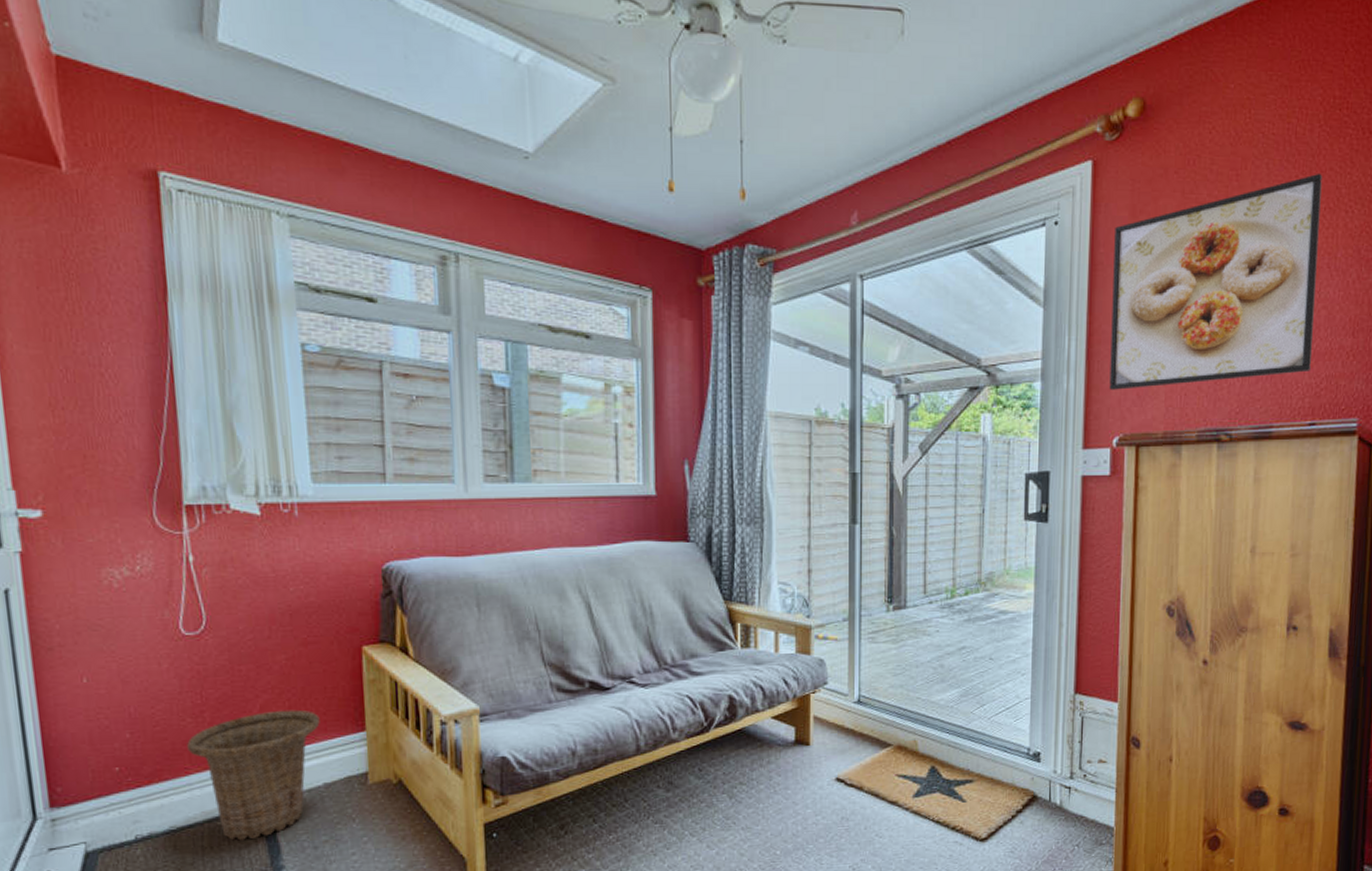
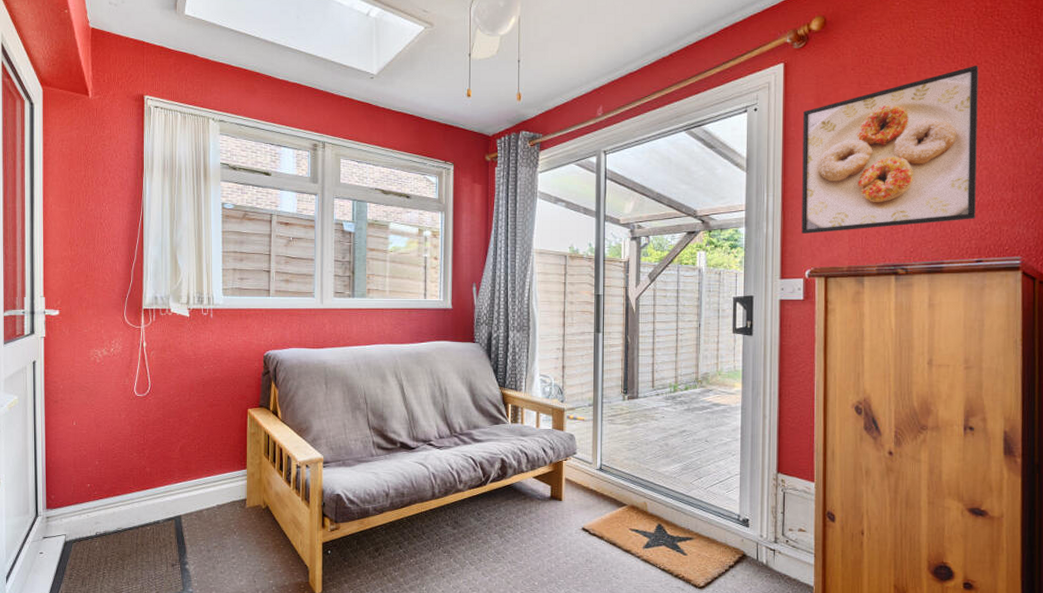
basket: present [187,709,320,841] -> none [133,451,217,542]

